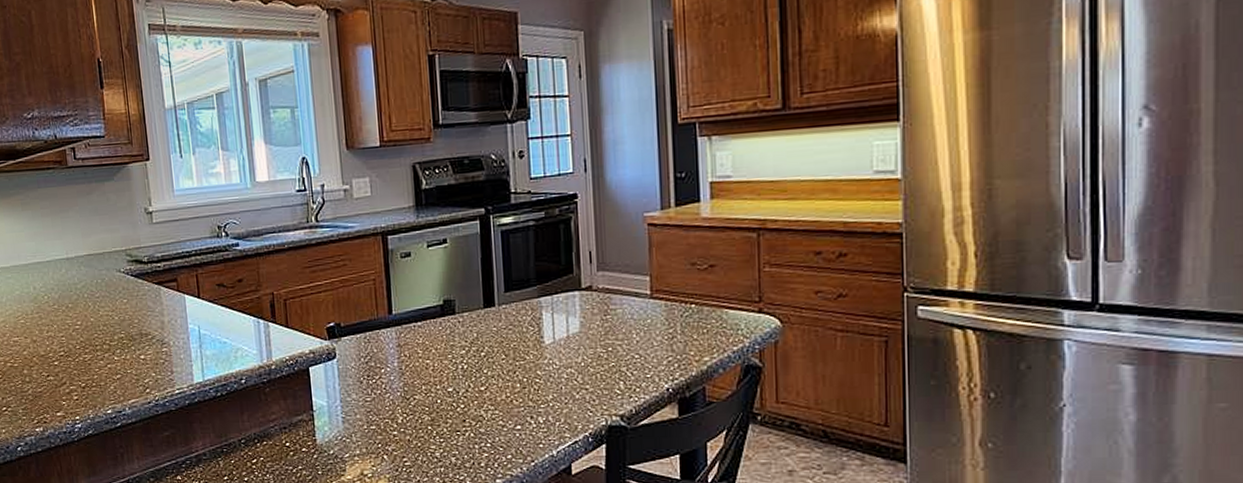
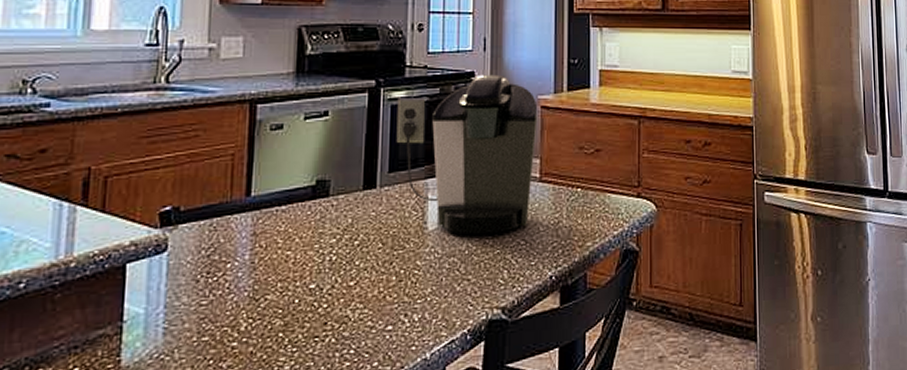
coffee maker: none [506,194,645,348] -> present [396,74,538,234]

